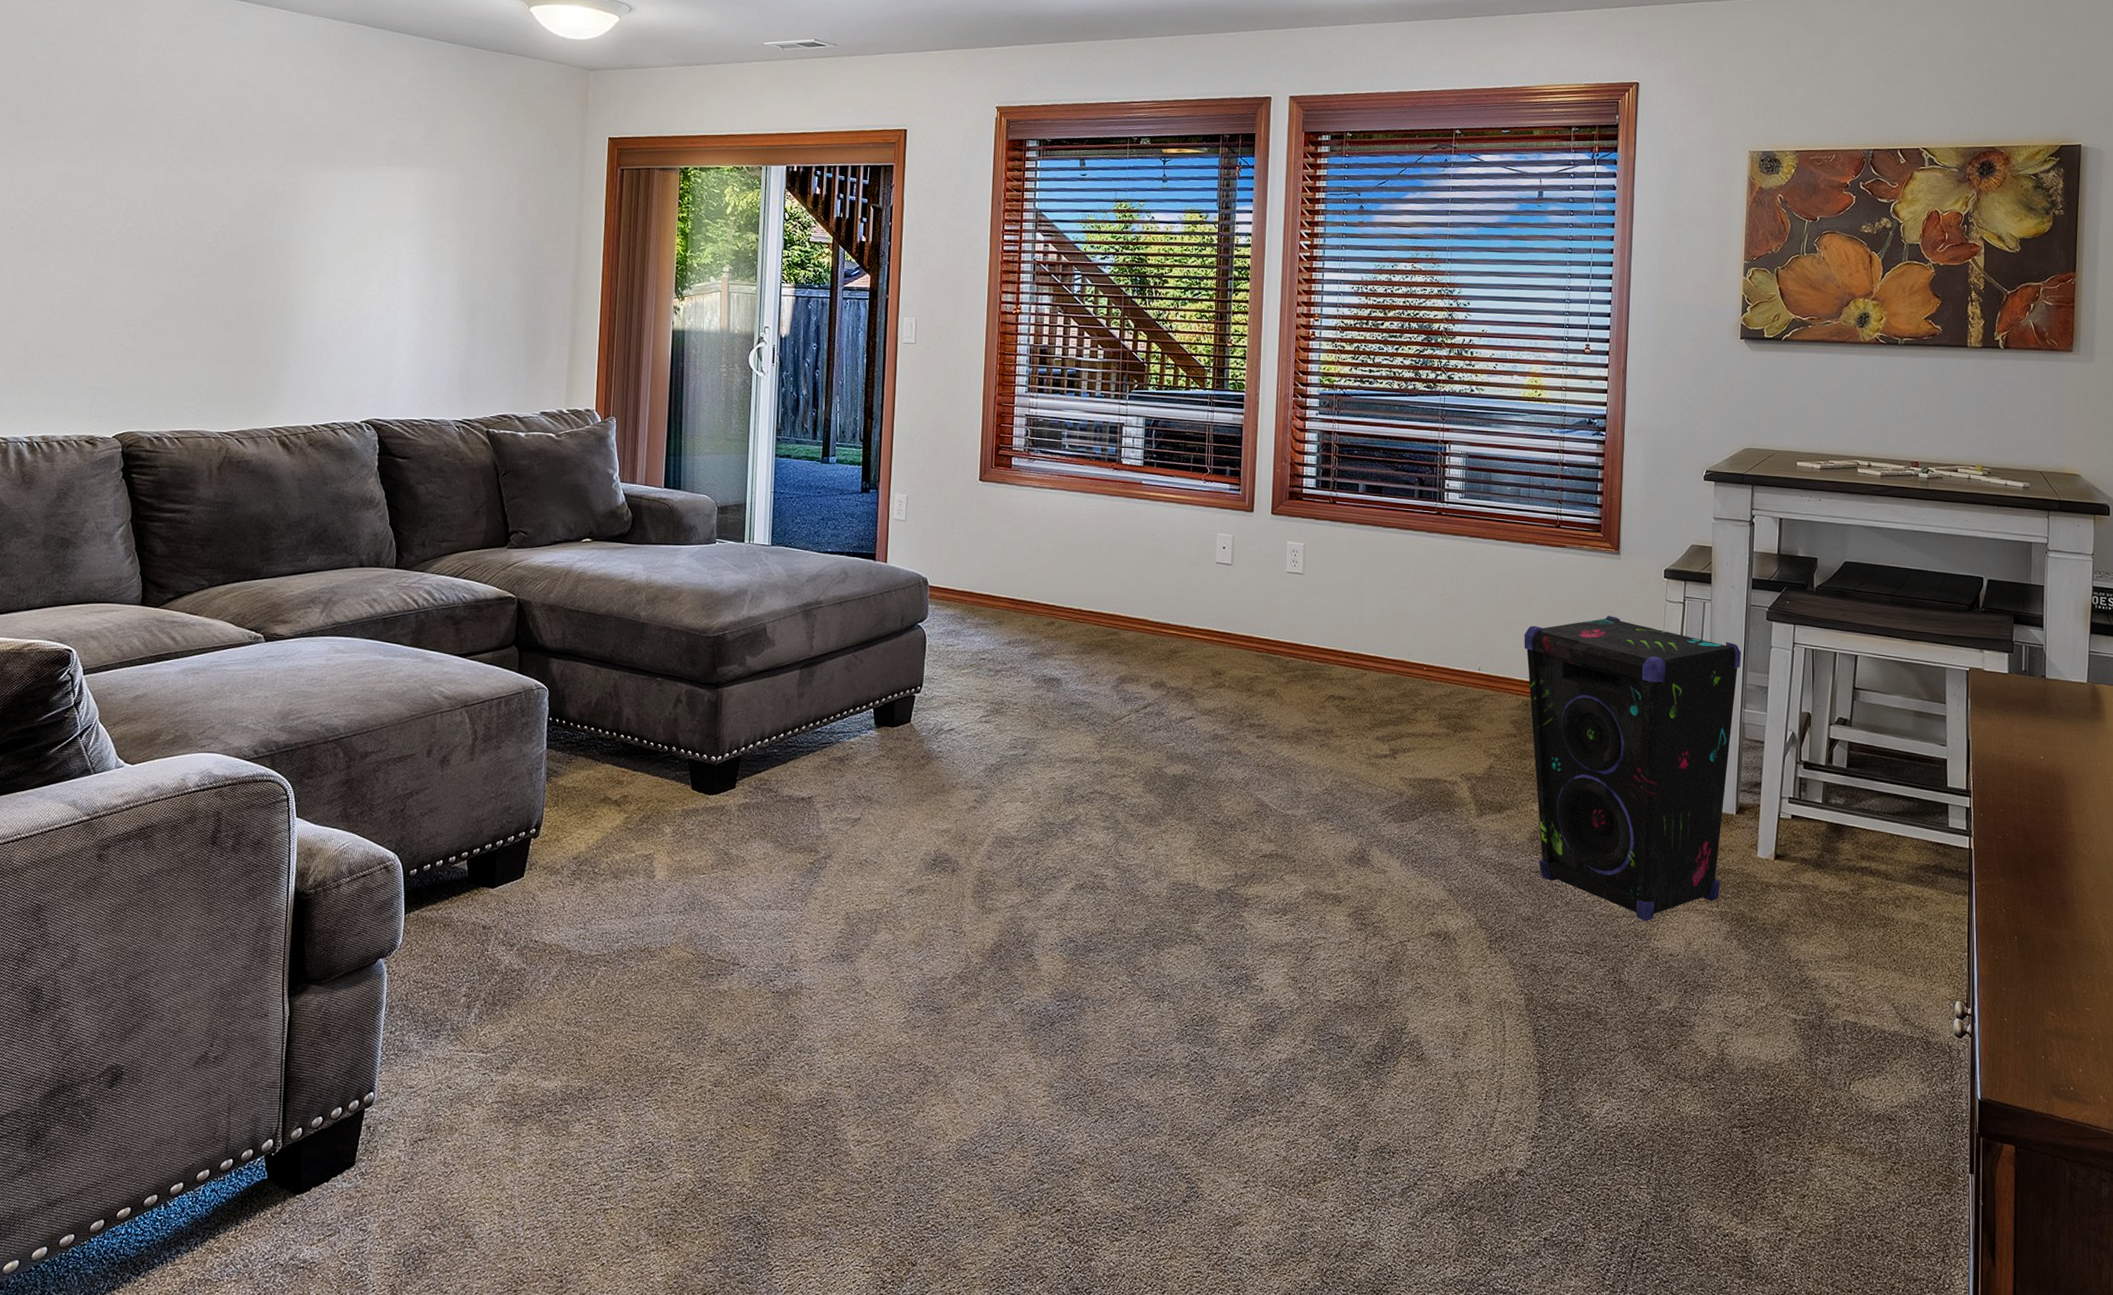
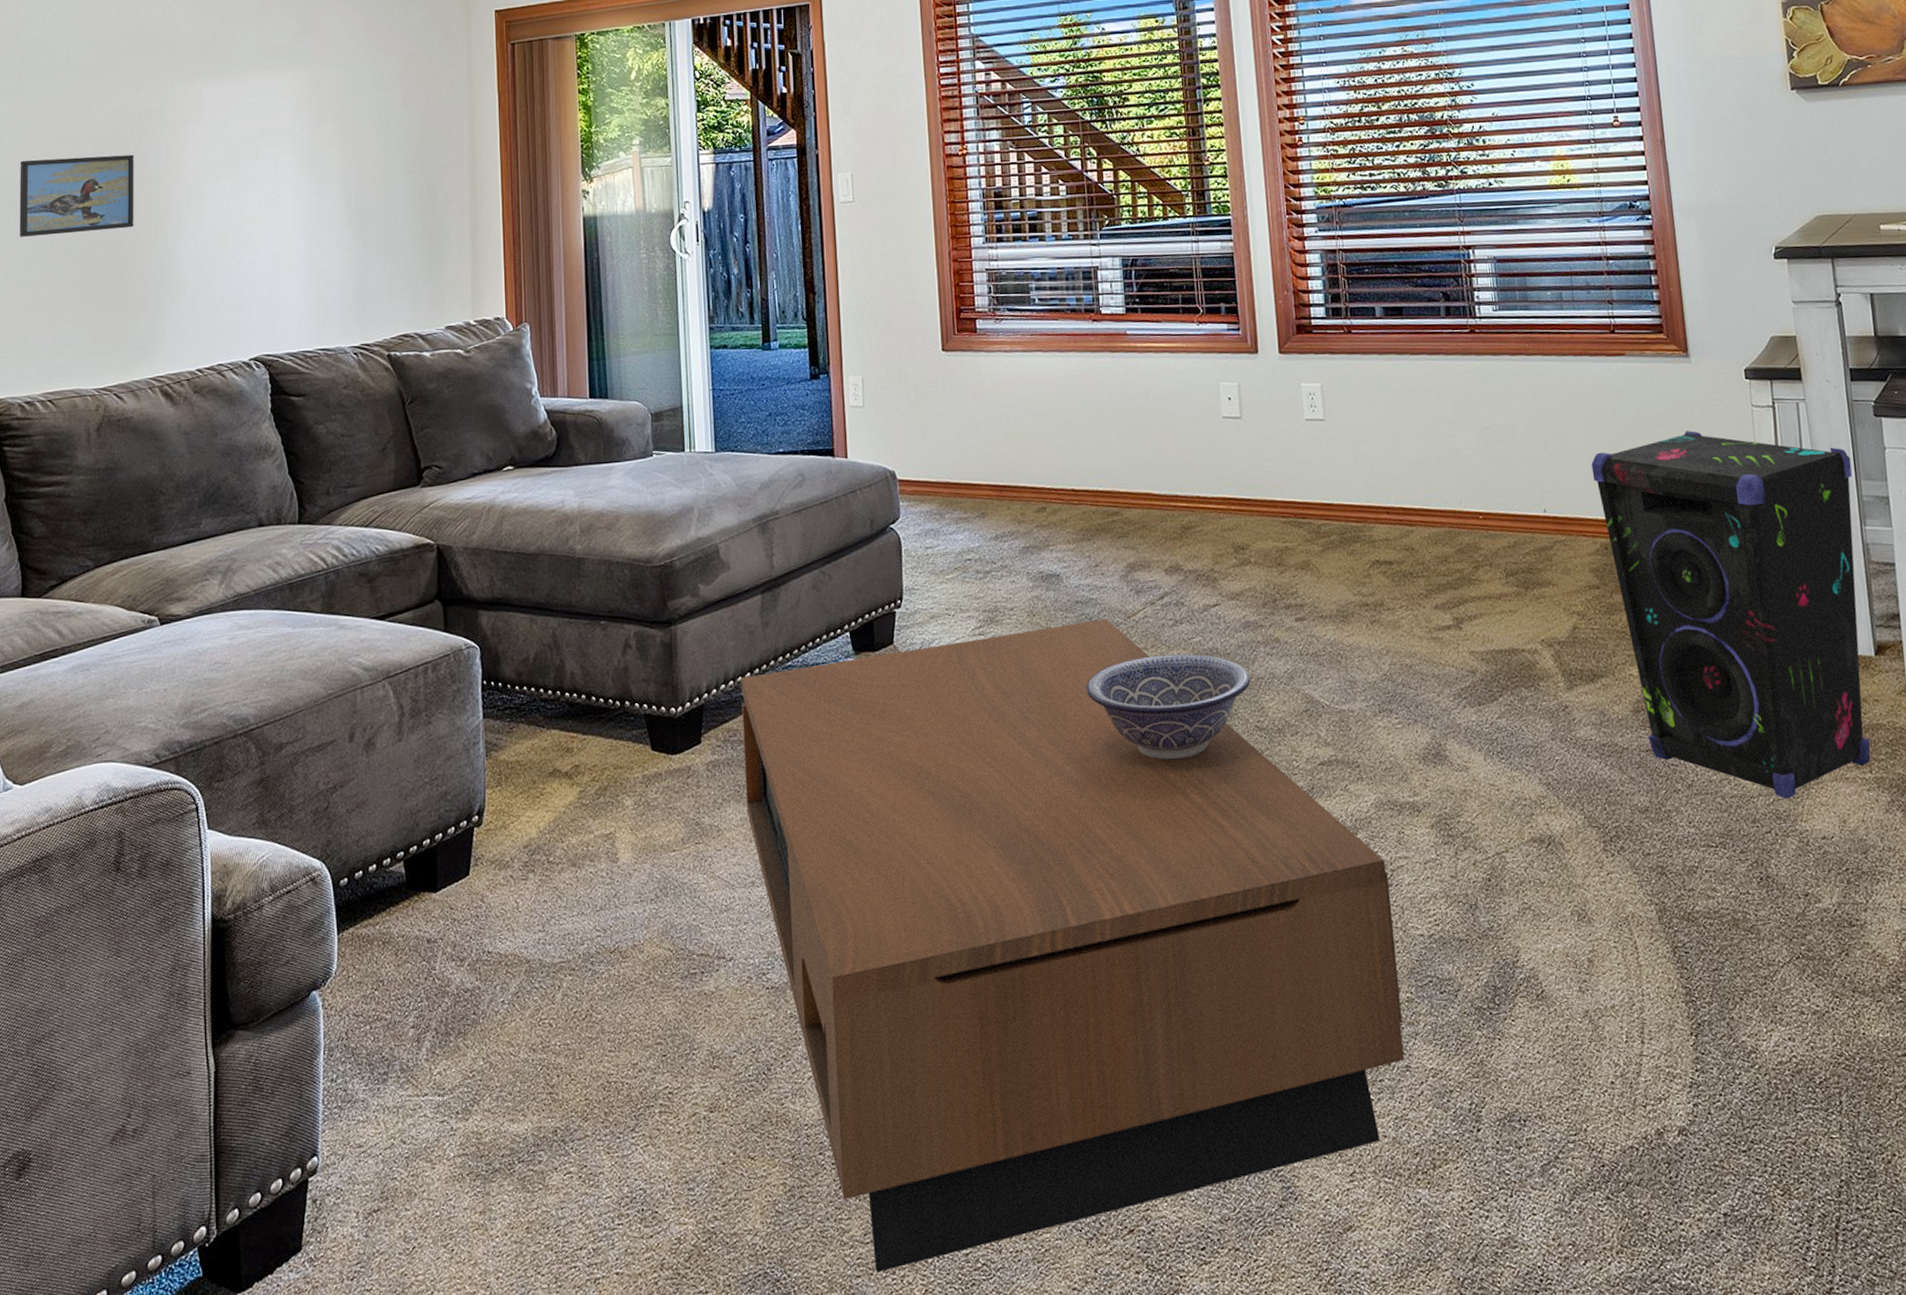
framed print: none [157,222,267,294] -> present [19,154,134,237]
coffee table: none [769,720,1307,1224] -> present [740,619,1405,1273]
decorative bowl: none [1071,754,1213,841] -> present [1086,654,1251,760]

